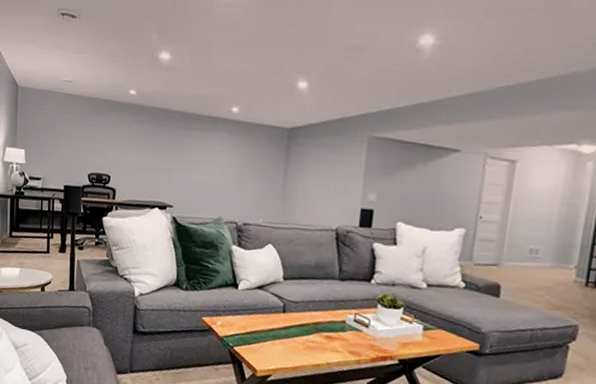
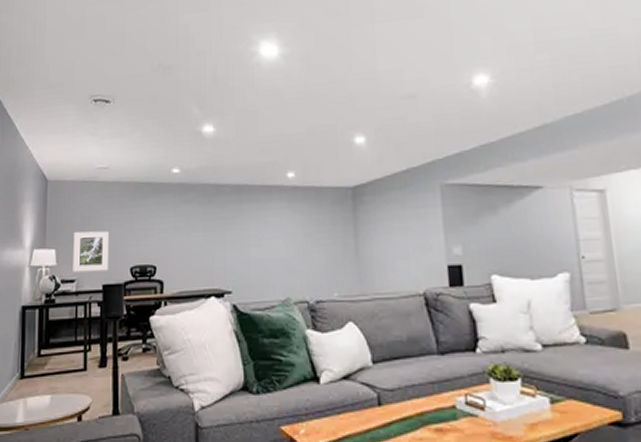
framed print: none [39,137,71,174] -> present [73,231,108,272]

